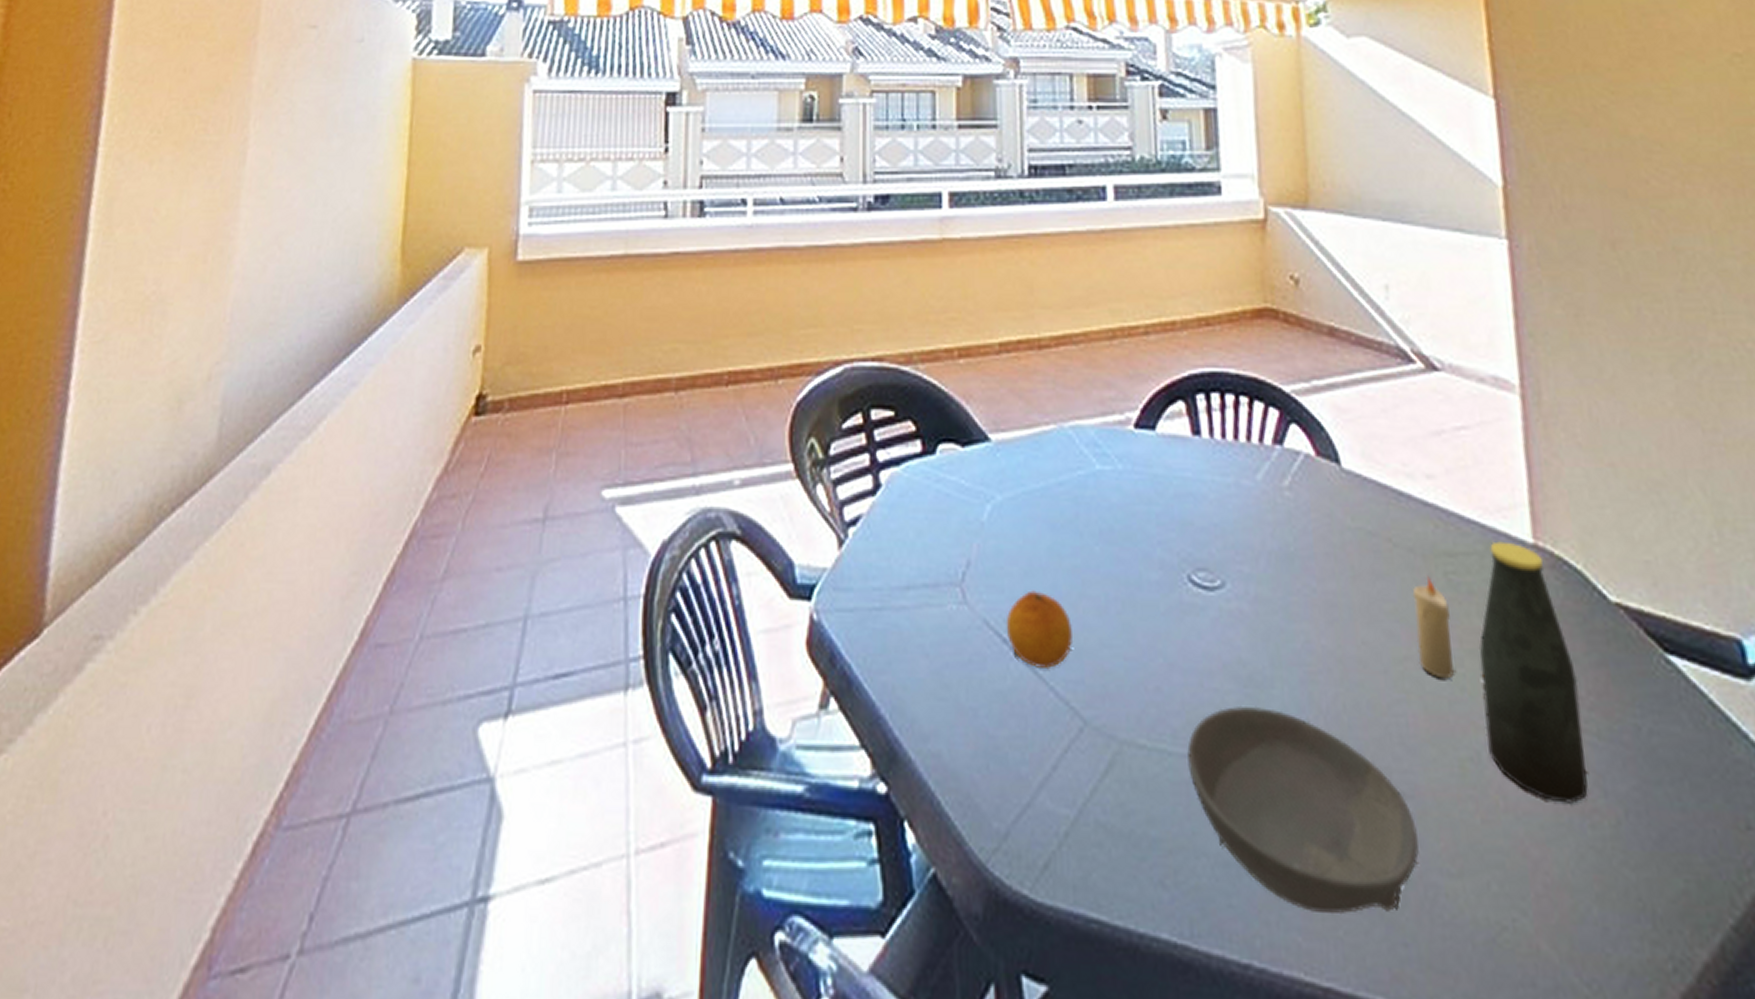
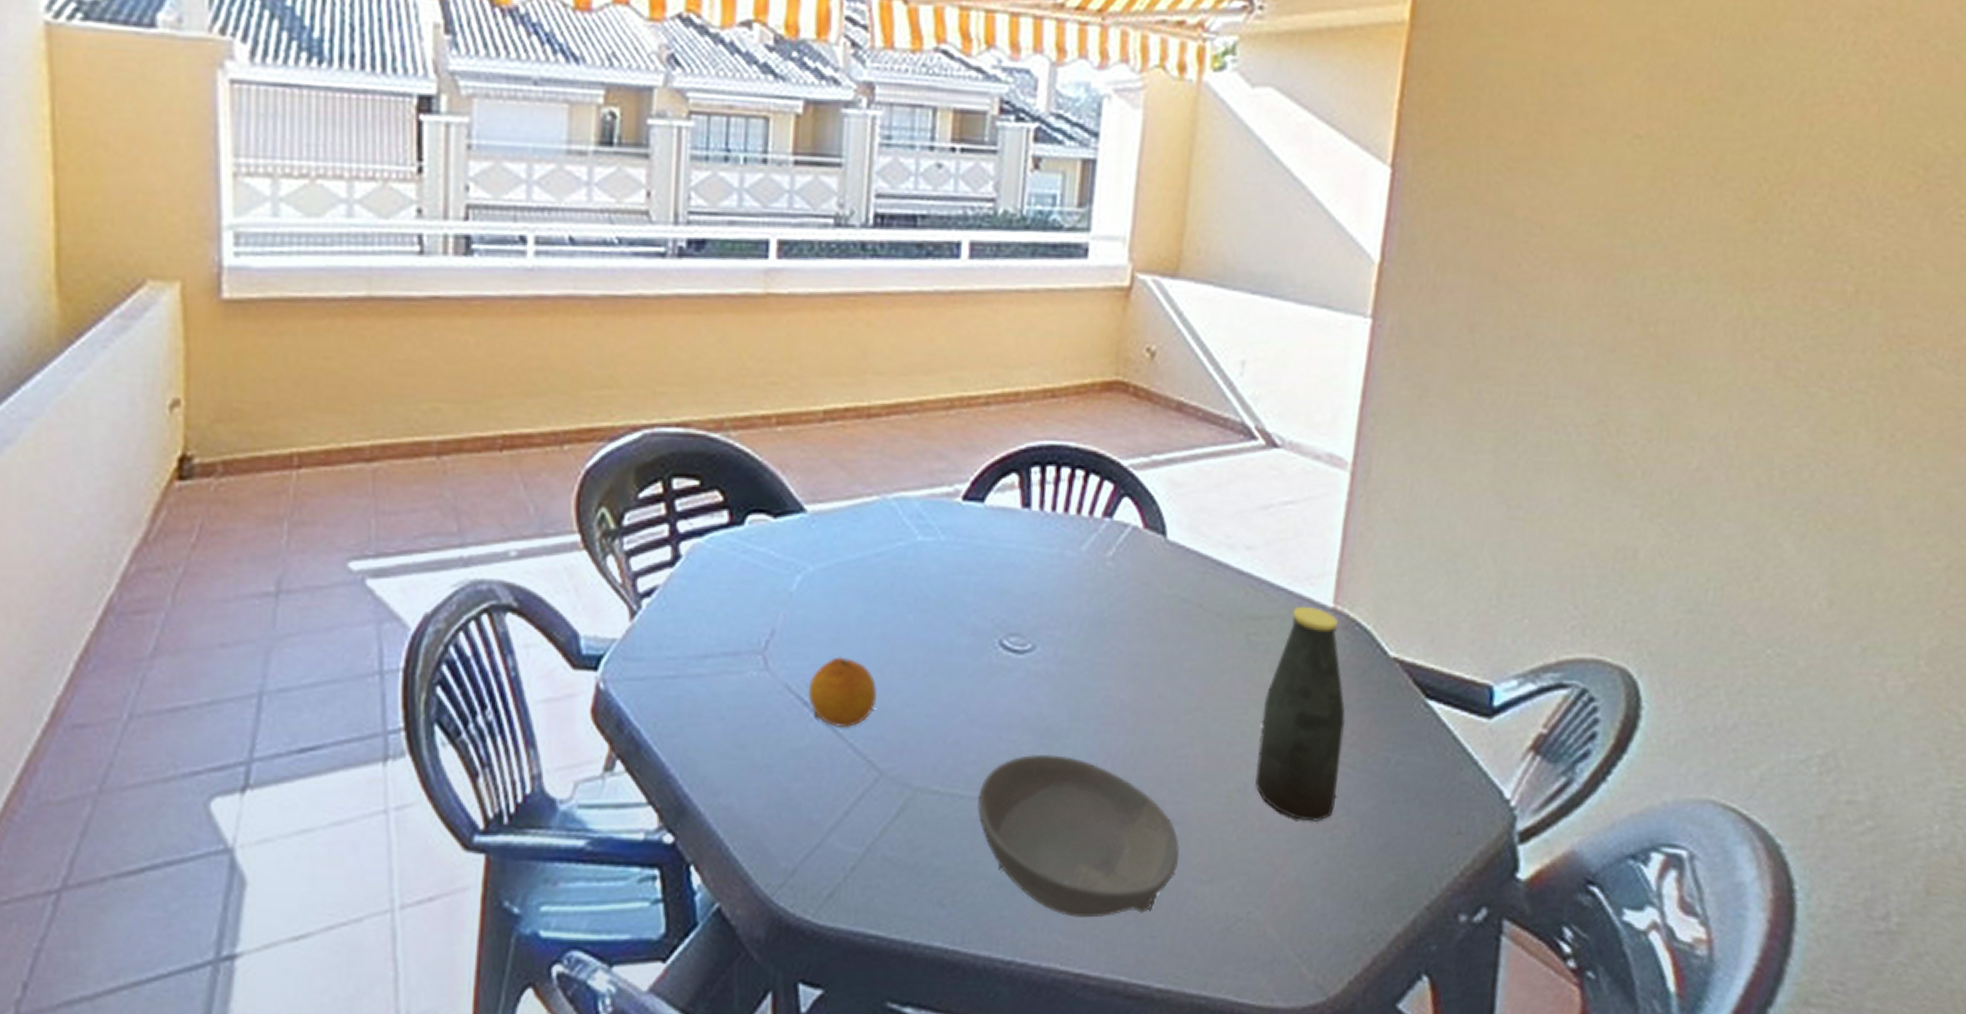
candle: present [1412,576,1454,679] -> none [1207,638,1245,726]

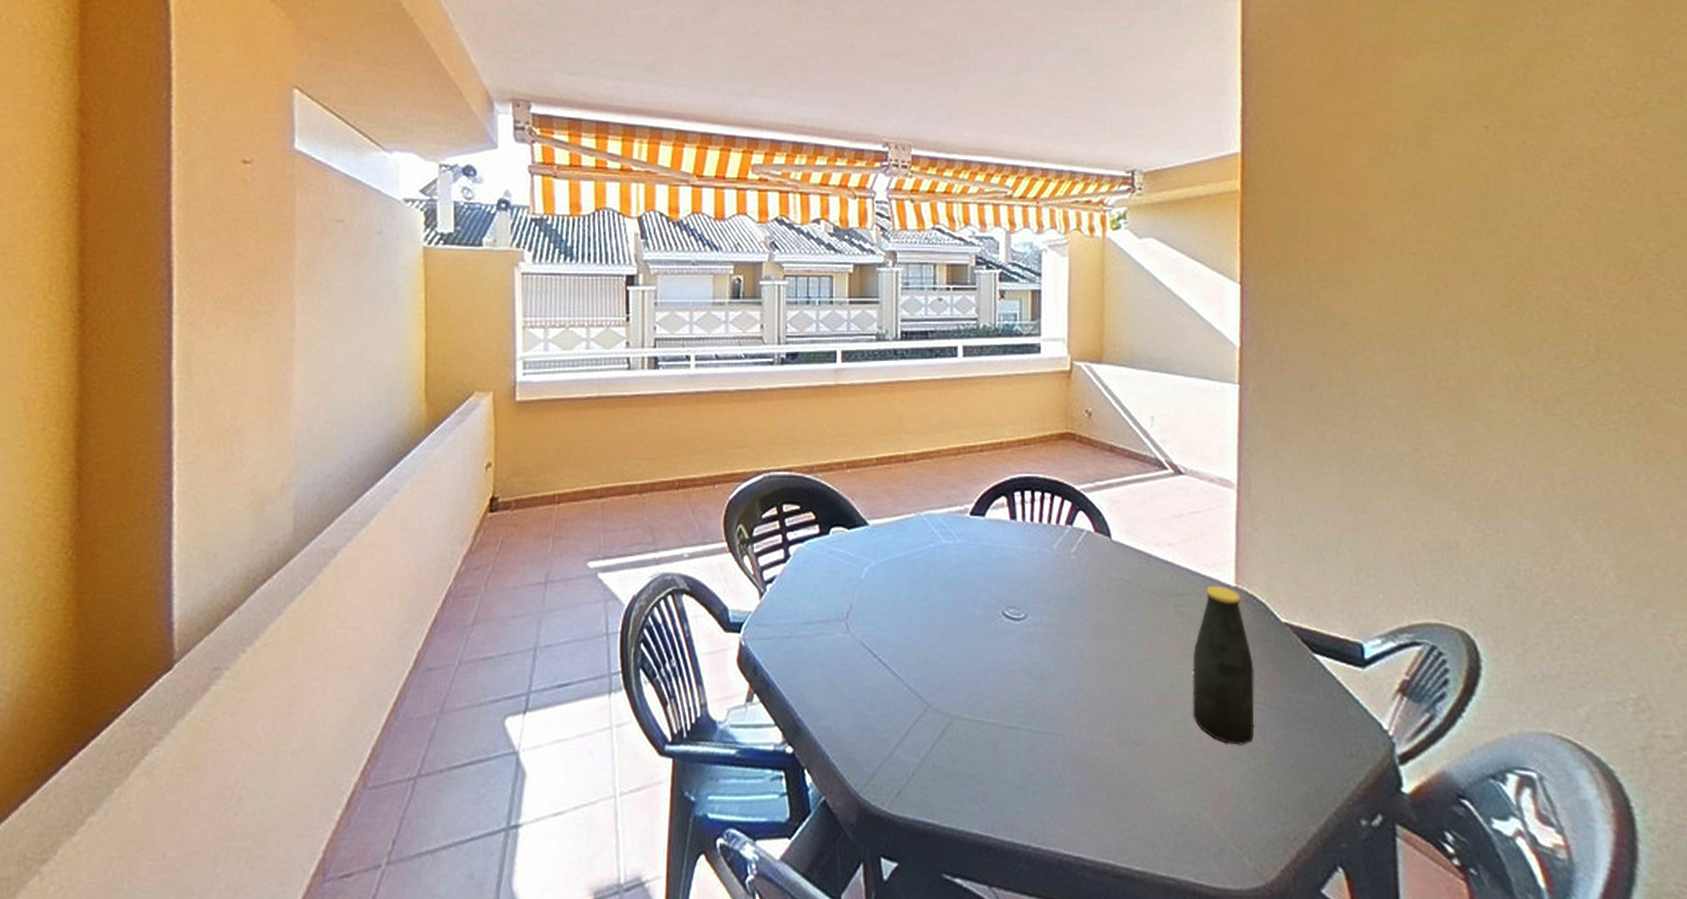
fruit: present [808,657,877,729] -> none [876,623,921,673]
bowl: present [977,753,1179,918] -> none [996,692,1142,815]

